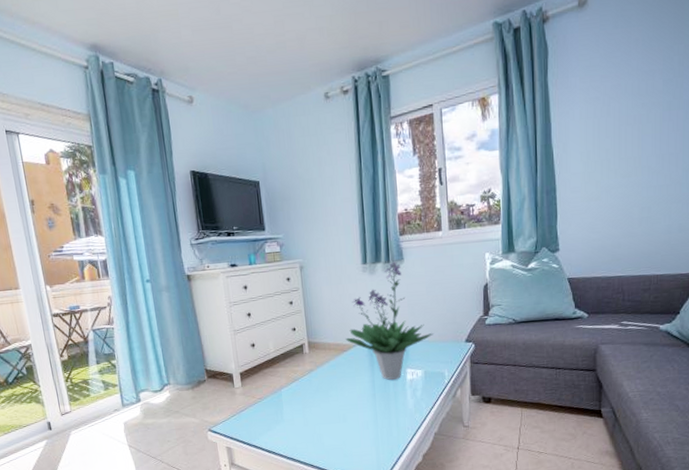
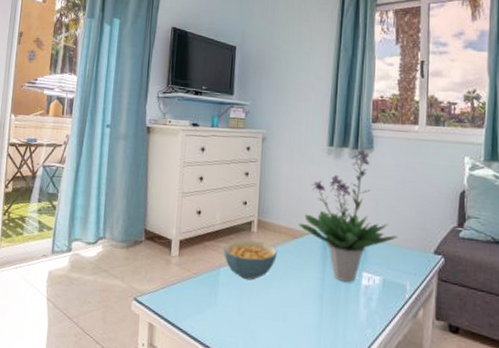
cereal bowl: none [281,360,330,395] -> present [223,240,277,281]

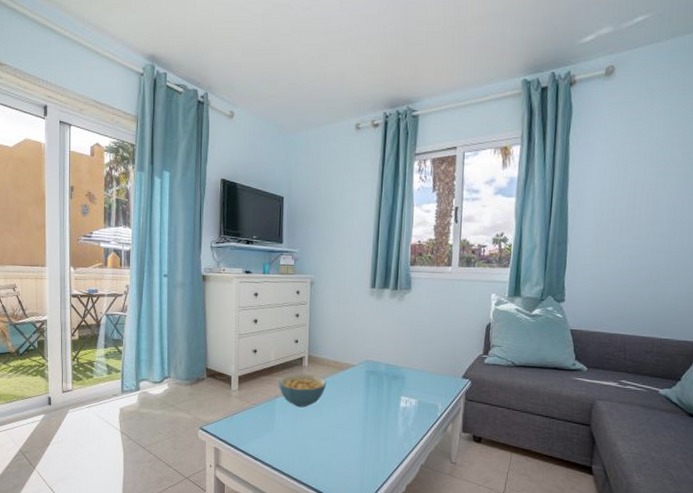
potted plant: present [298,149,398,282] -> none [345,289,432,405]

